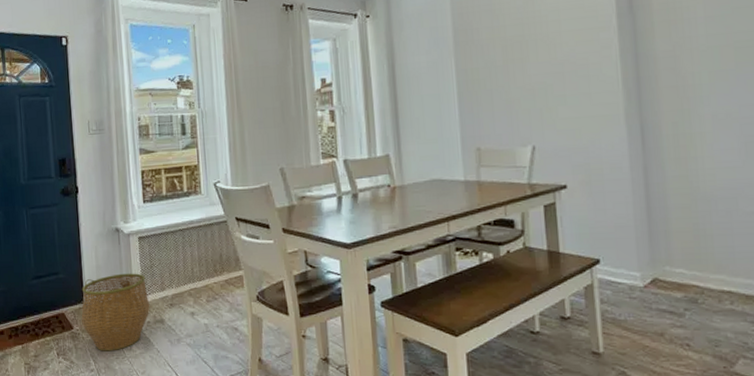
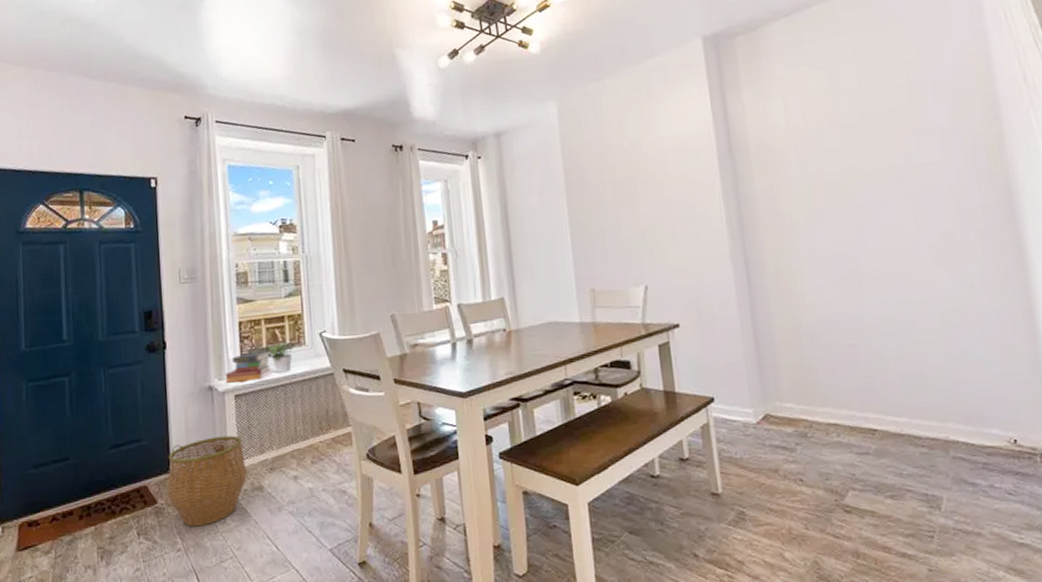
books: none [130,199,172,226] -> present [225,351,273,383]
potted plant: none [165,190,190,220] -> present [265,342,292,374]

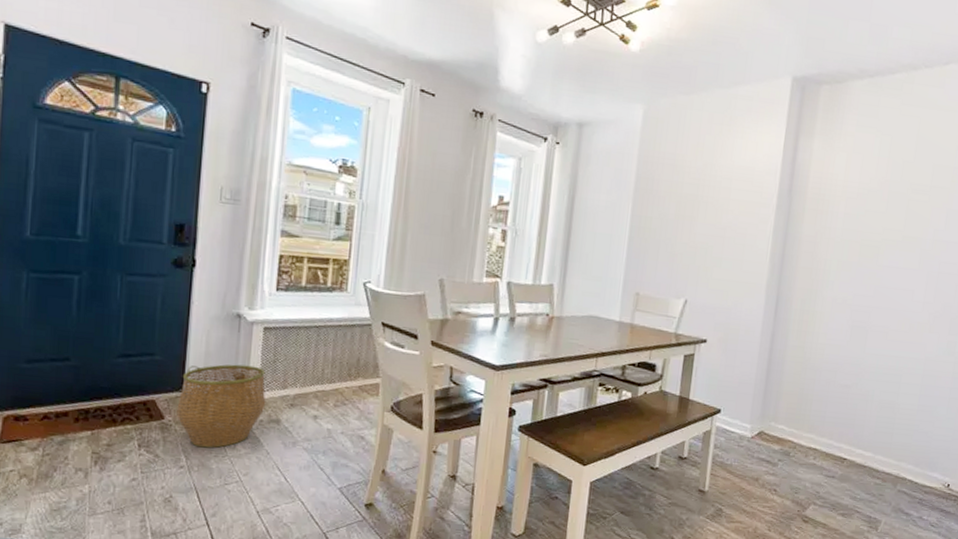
books: present [225,351,273,383] -> none [256,288,308,317]
potted plant: present [265,342,292,374] -> none [304,283,333,316]

